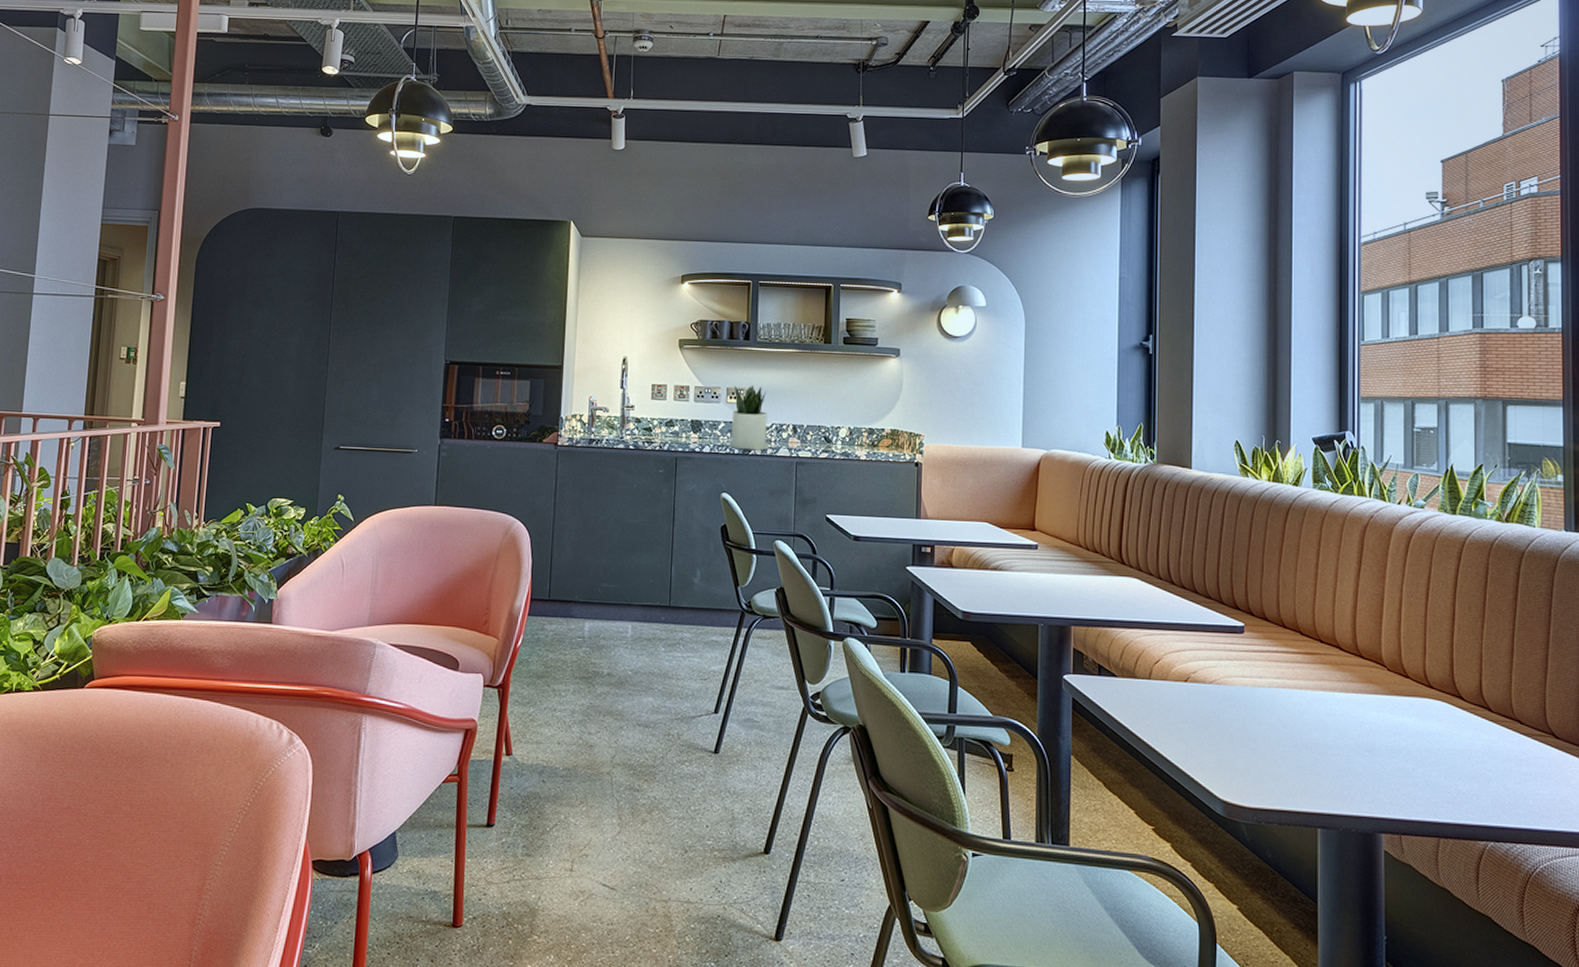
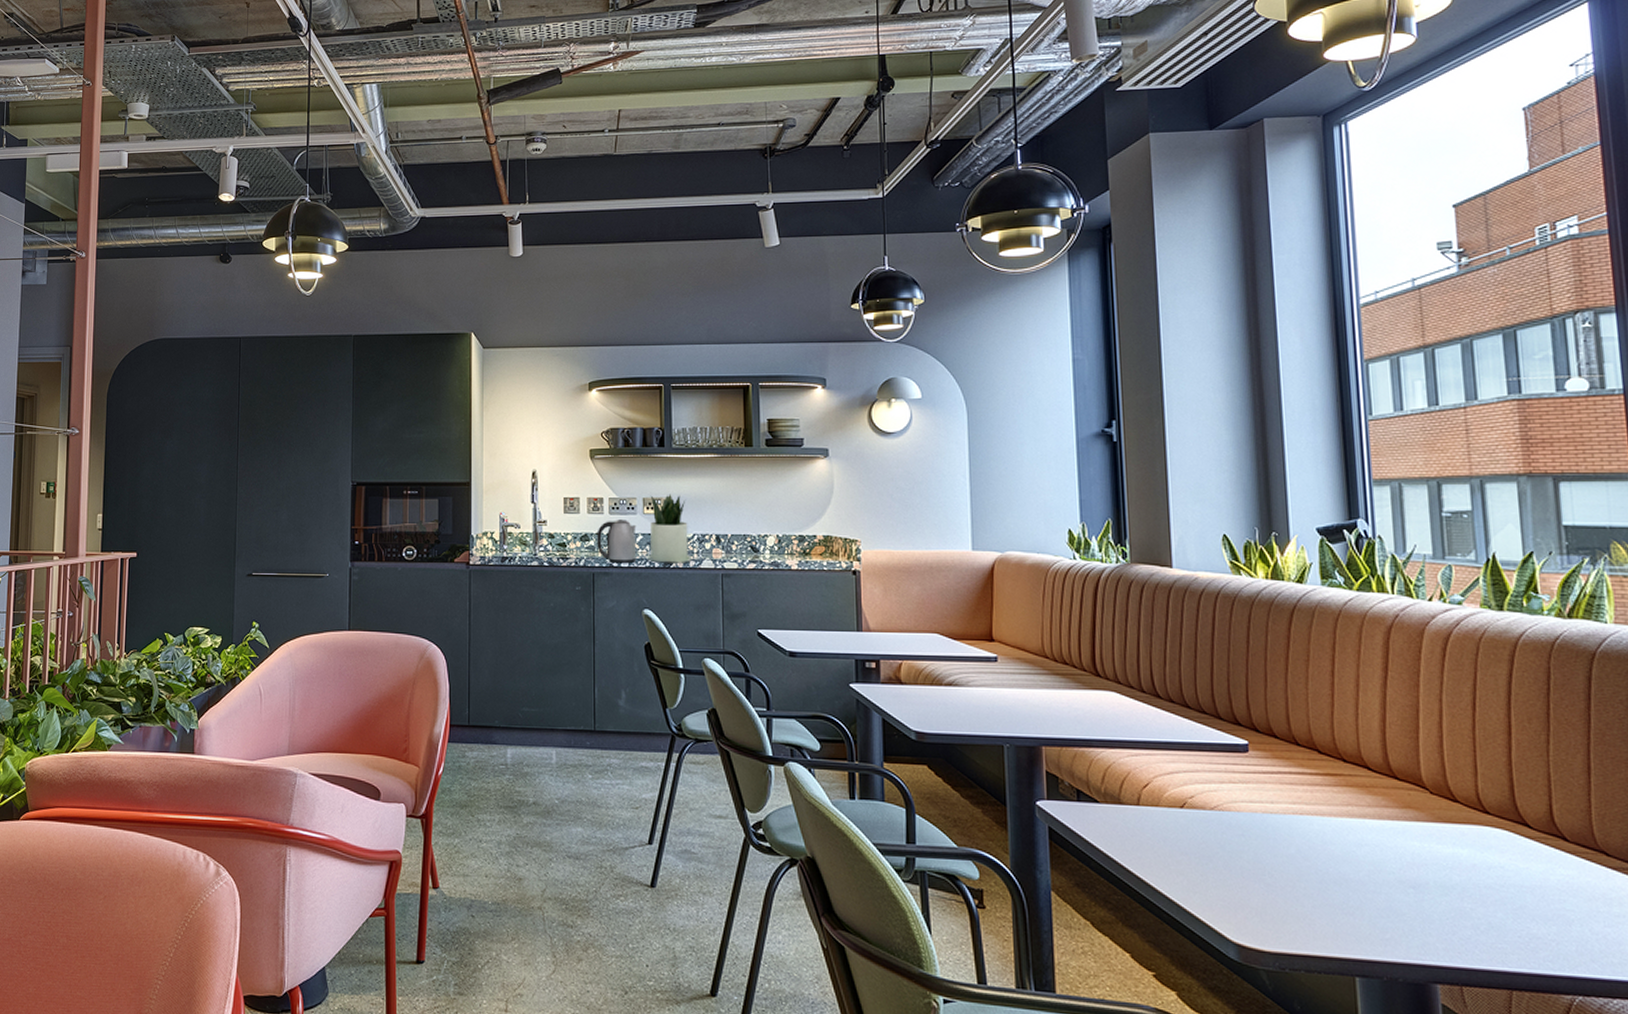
kettle: none [681,407,719,450] -> present [597,520,637,564]

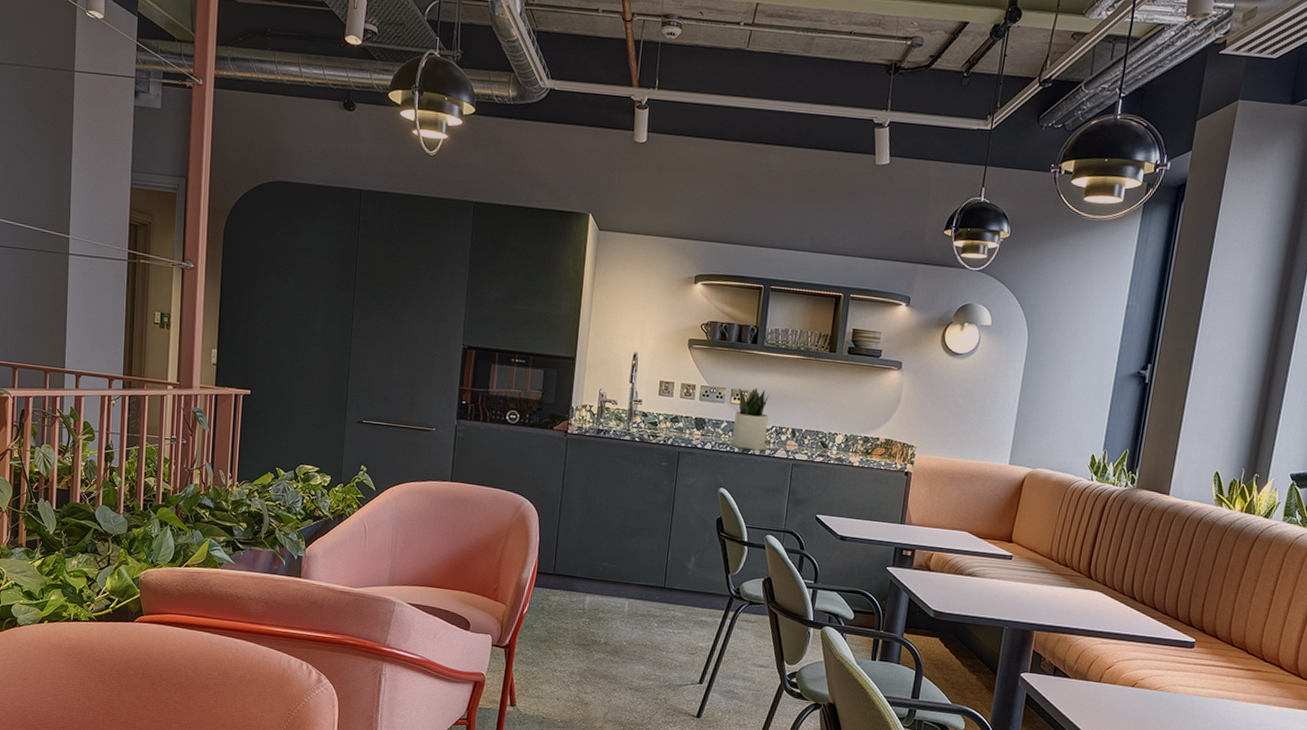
kettle: present [597,520,637,564] -> none [685,406,723,447]

